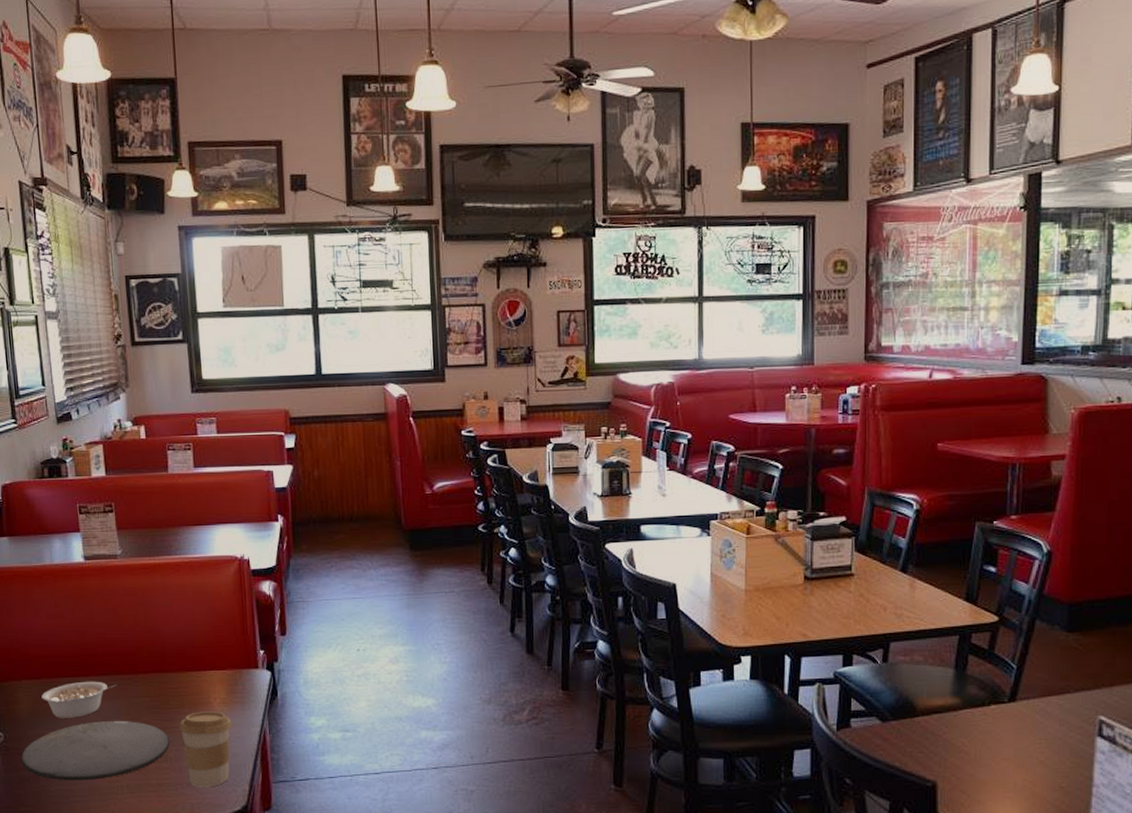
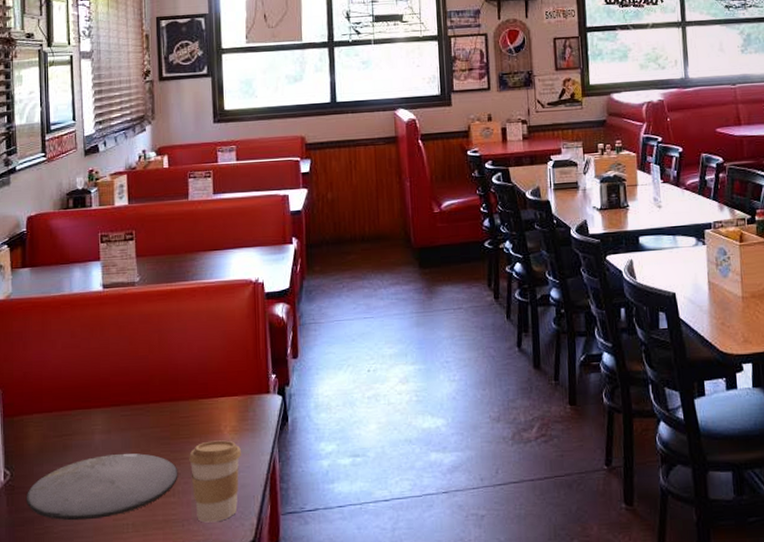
legume: present [41,681,116,718] -> none [51,412,127,453]

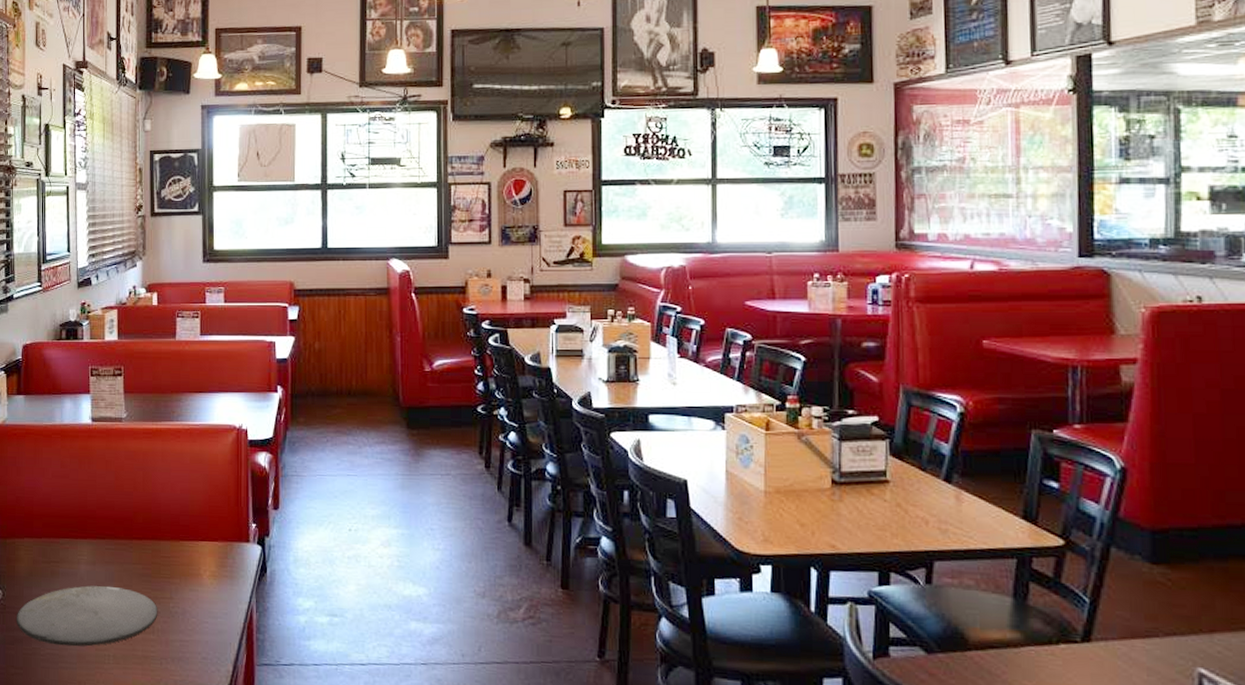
coffee cup: present [189,440,241,523] -> none [169,583,219,665]

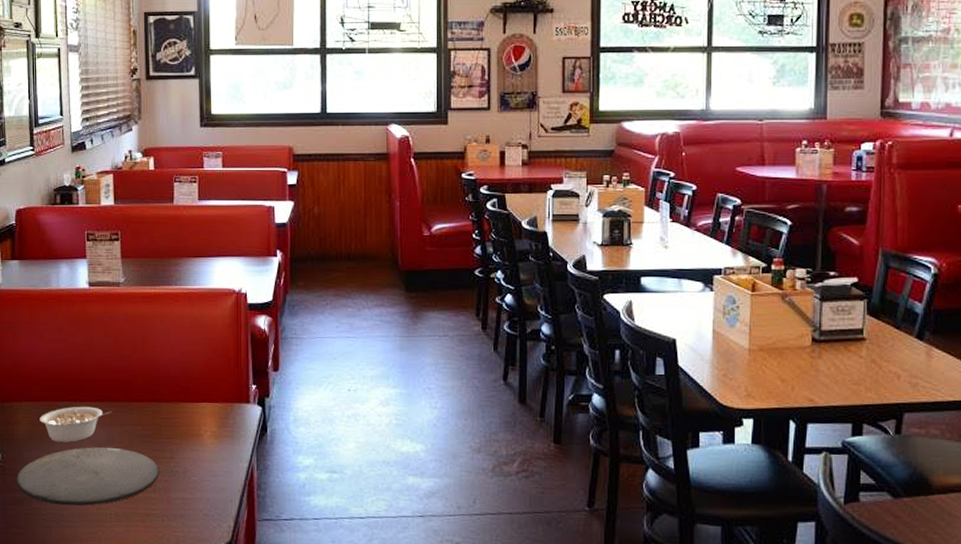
legume: none [41,543,111,581] -> present [40,406,111,442]

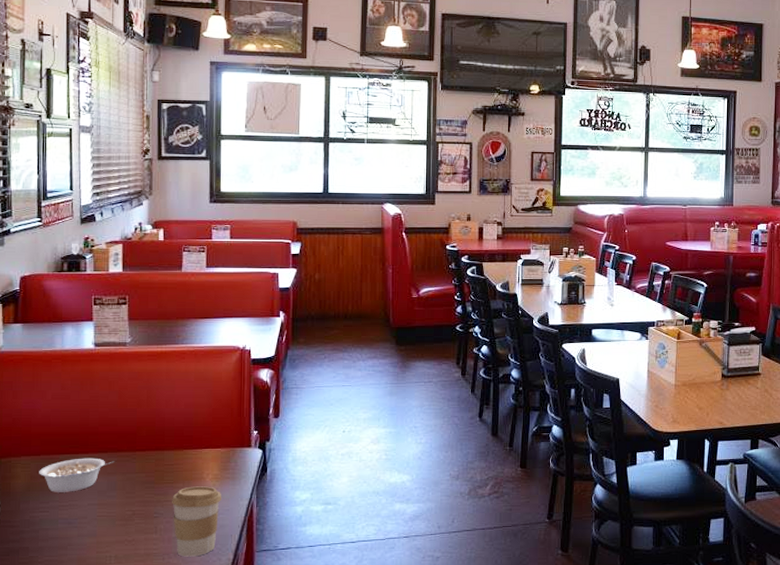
plate: present [16,447,159,506] -> none [11,494,161,552]
coffee cup: none [170,443,220,521] -> present [172,486,221,557]

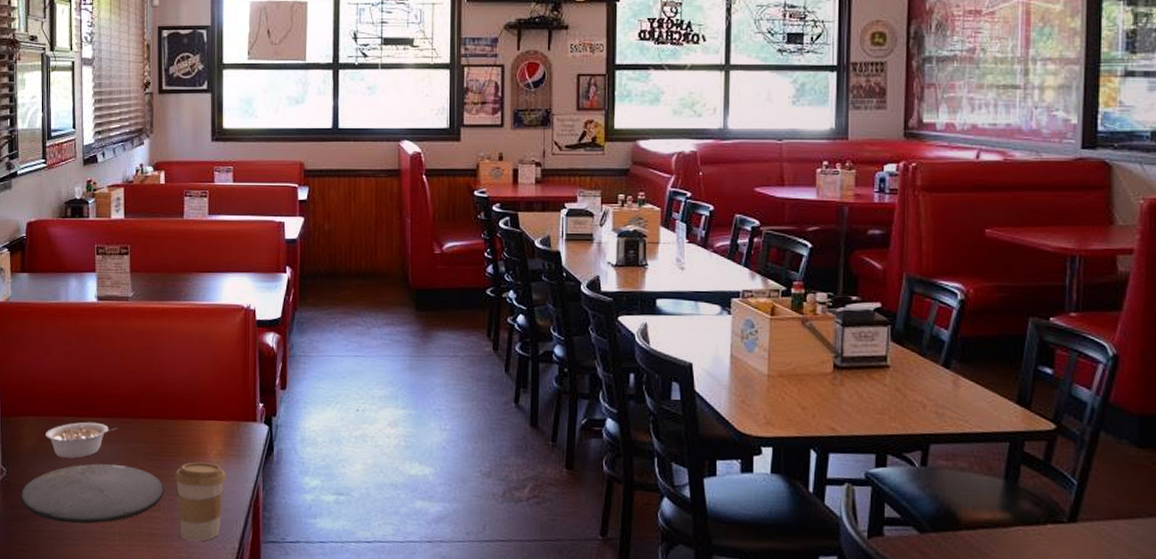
plate: none [11,494,161,552] -> present [20,463,164,524]

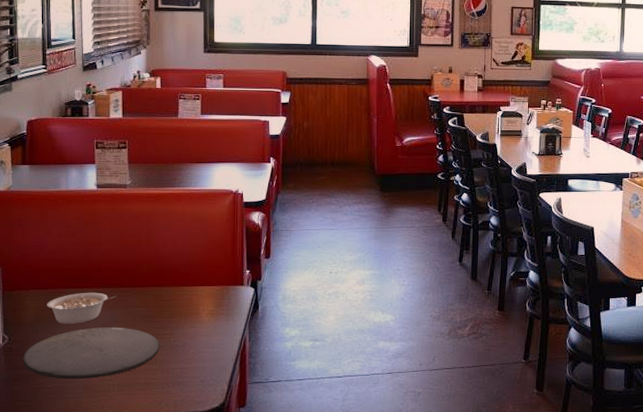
coffee cup: present [175,462,226,542] -> none [170,321,216,387]

